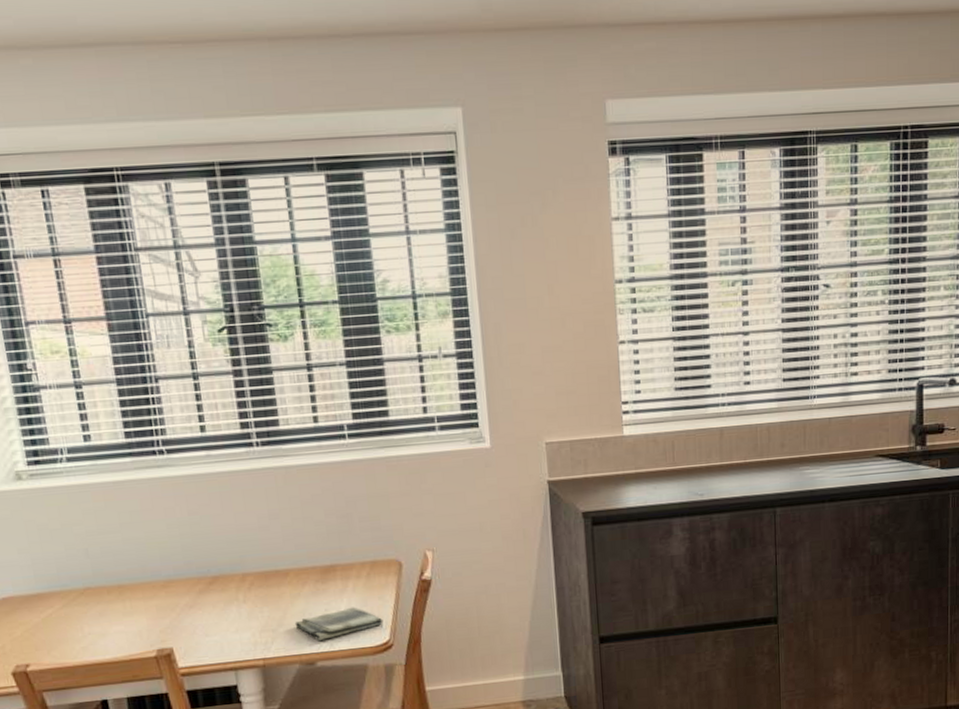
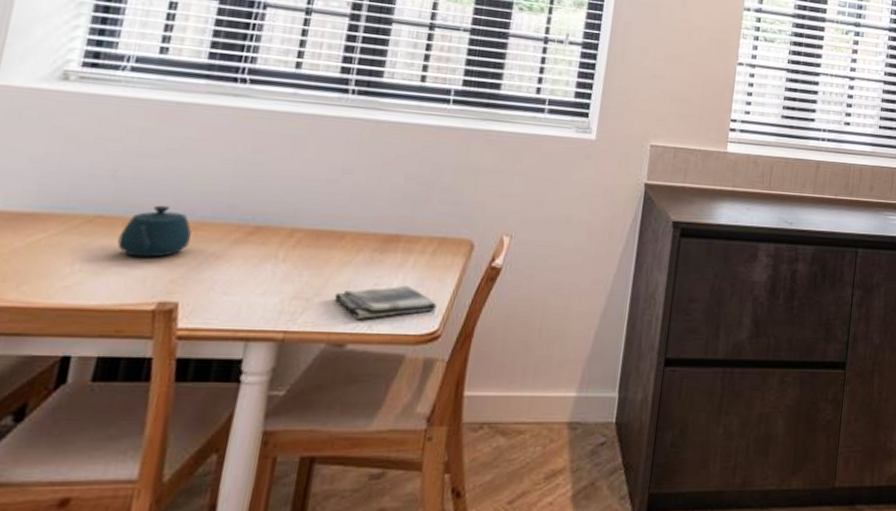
teapot: none [108,571,165,617] -> present [117,205,192,258]

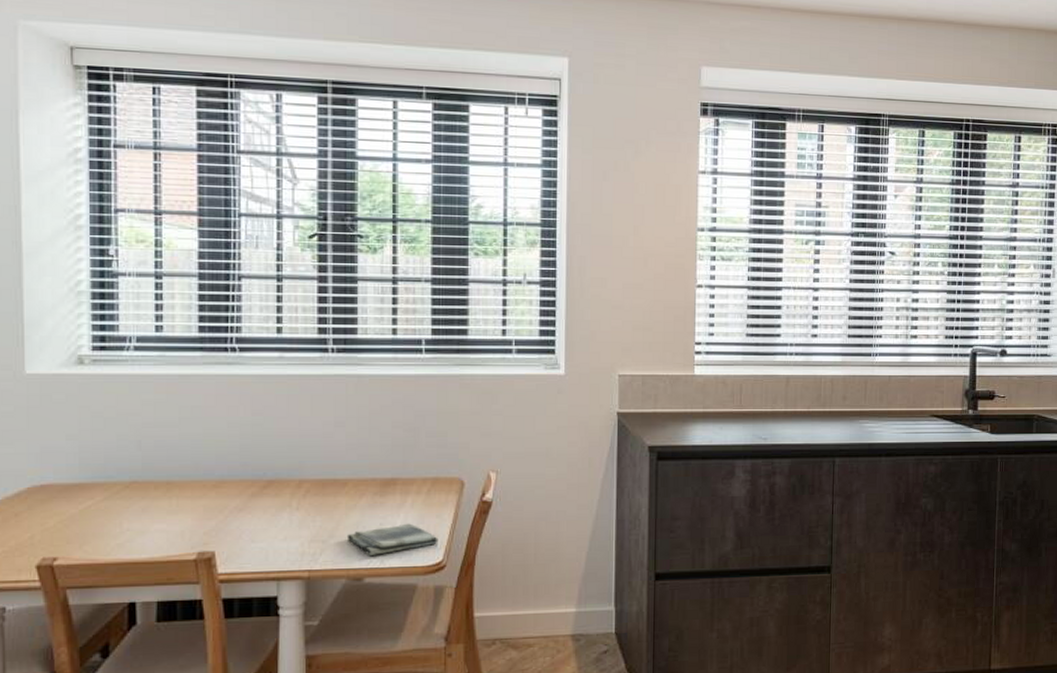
teapot: present [117,205,192,258] -> none [154,468,214,515]

